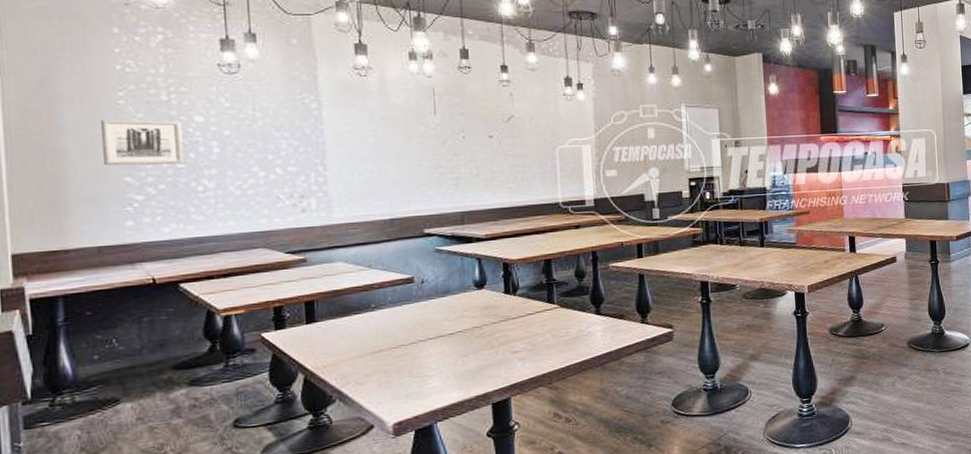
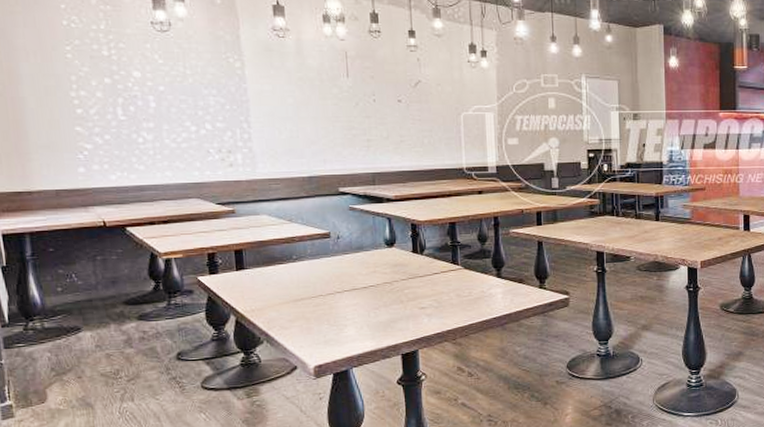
wall art: present [101,119,184,166] -> none [53,72,125,117]

